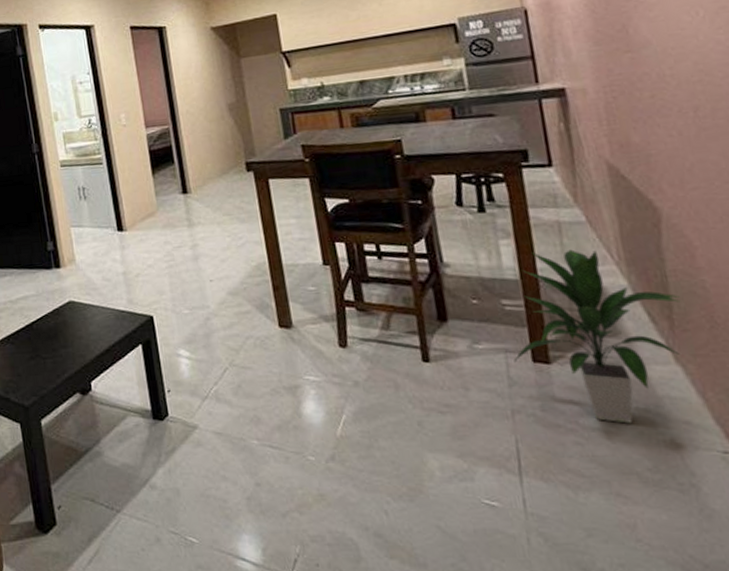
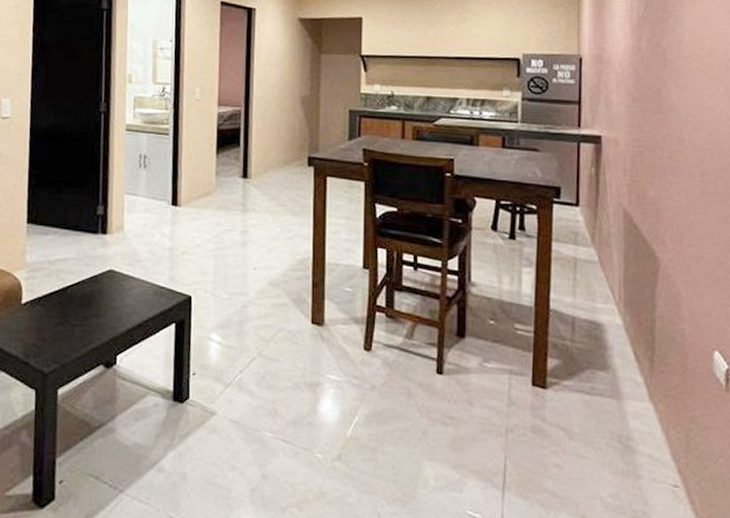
indoor plant: present [514,249,681,424] -> none [516,283,663,452]

